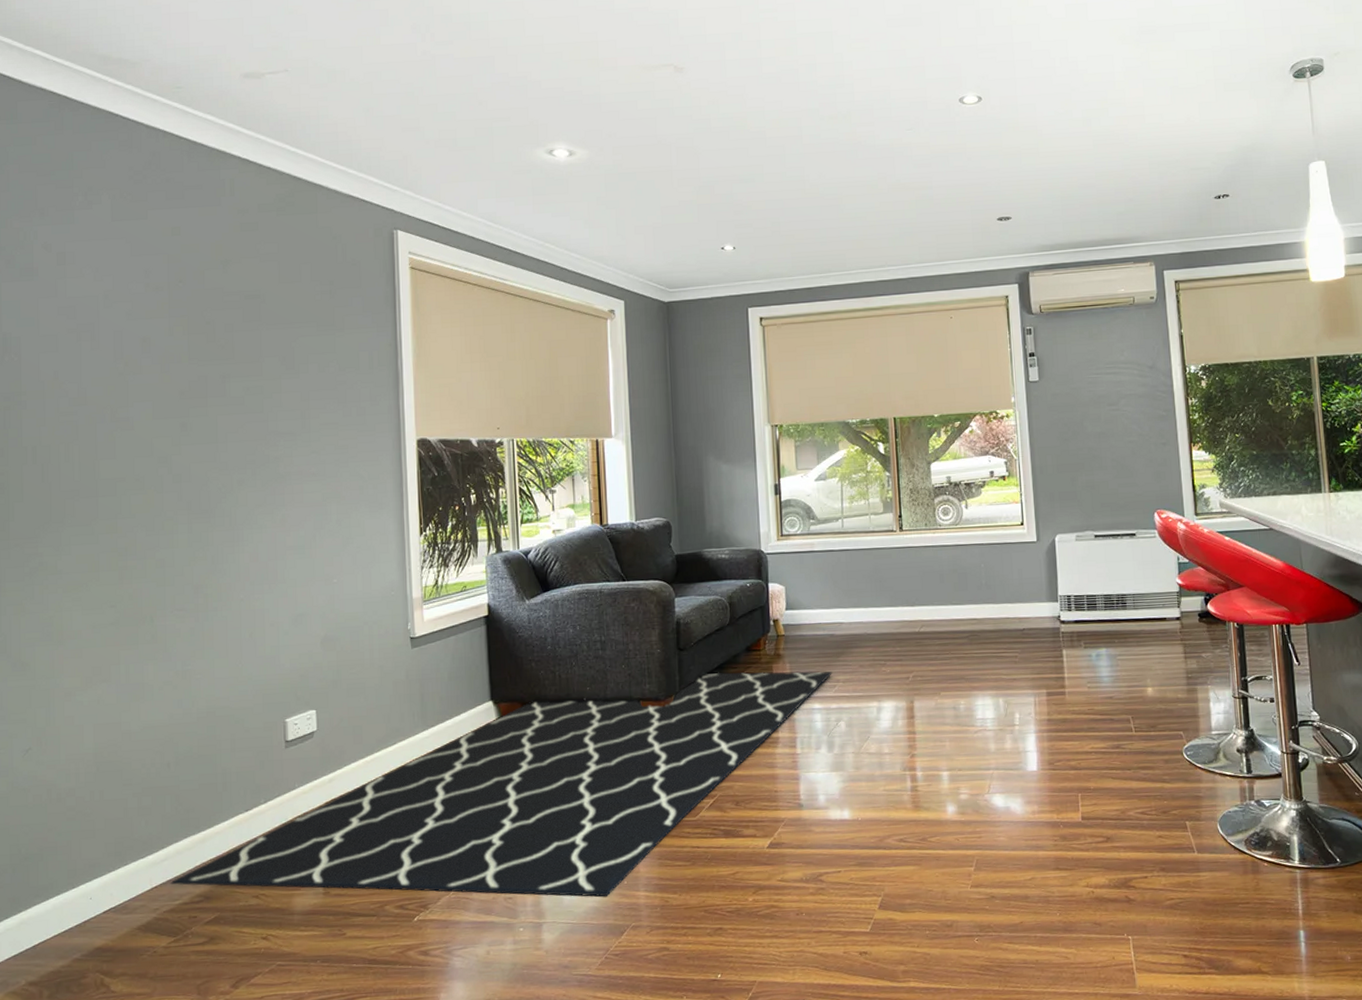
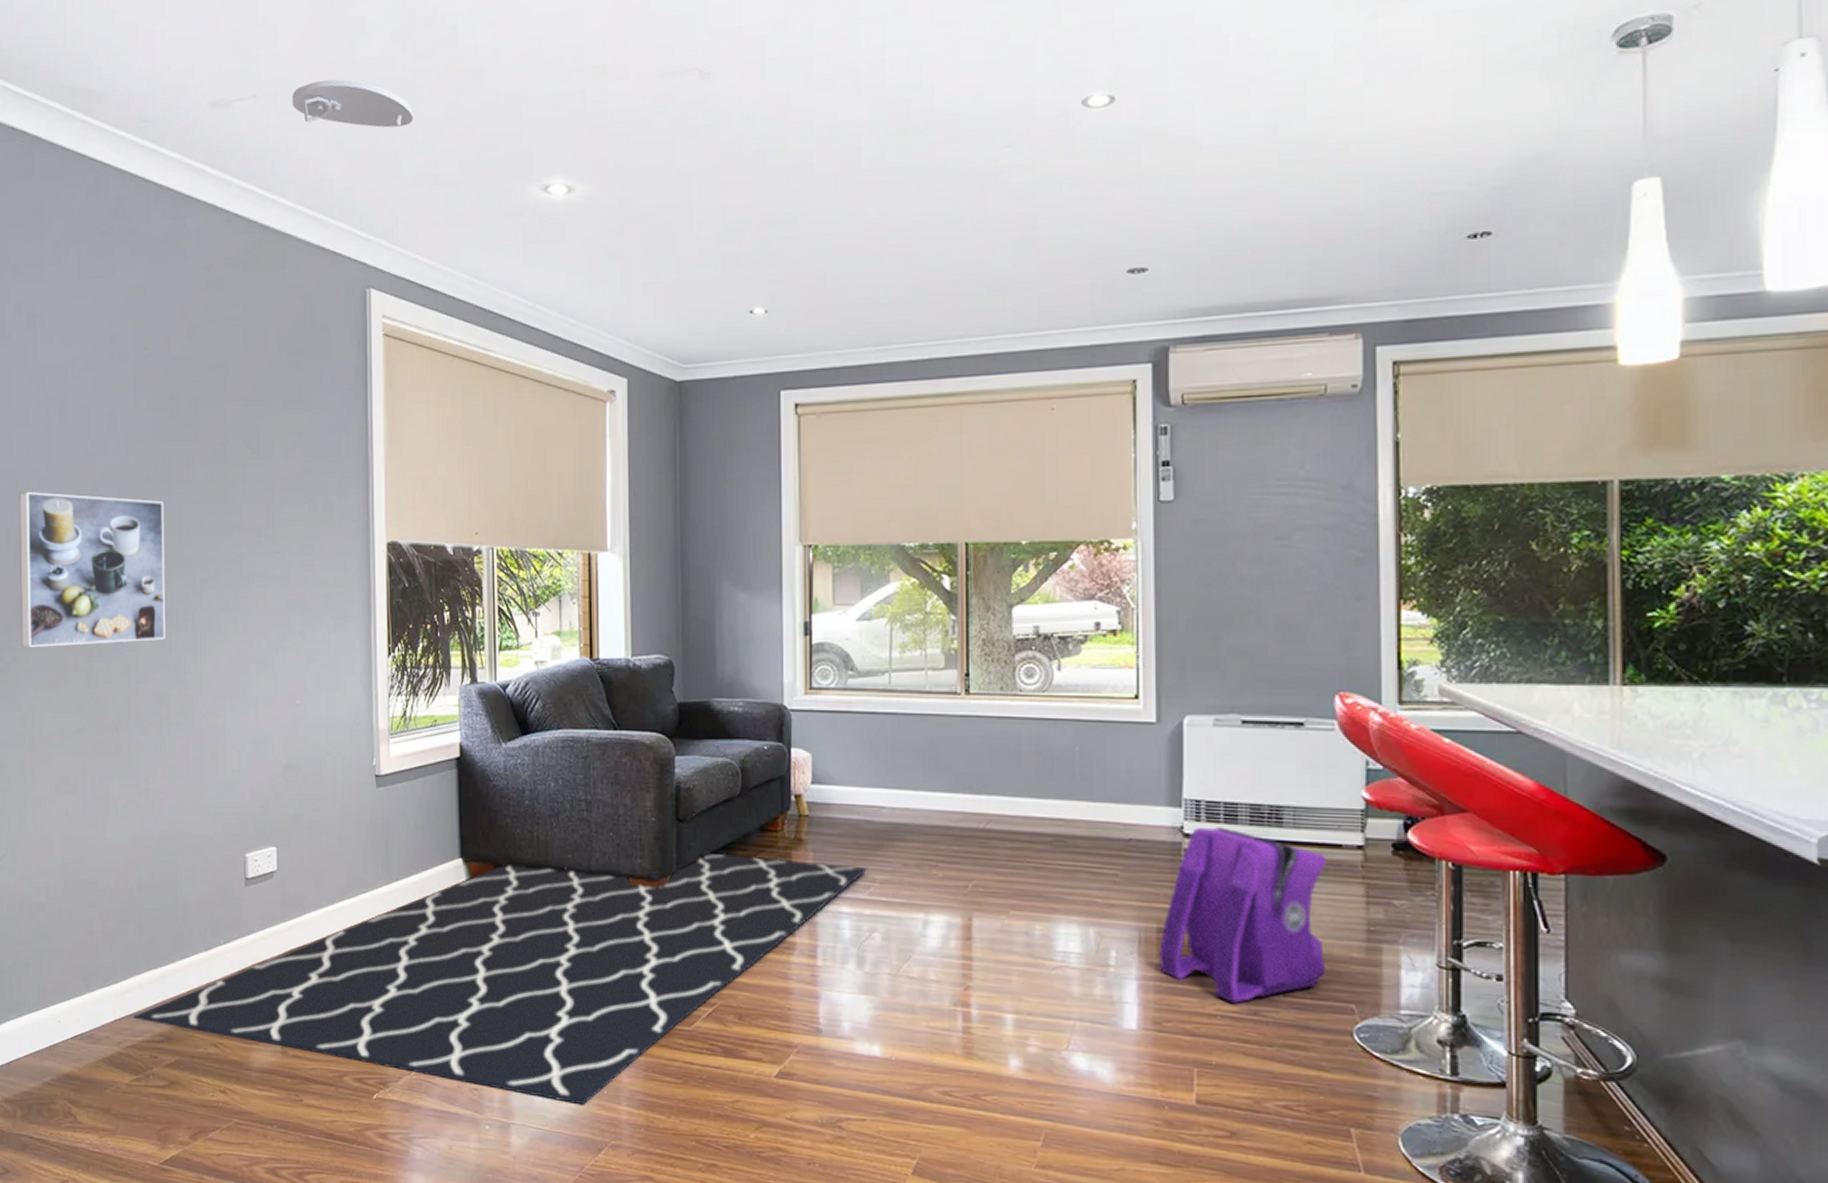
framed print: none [46,410,203,553] -> present [18,491,166,648]
smoke detector: none [321,59,434,101] -> present [292,79,414,128]
backpack: none [1048,613,1162,741] -> present [1158,827,1327,1003]

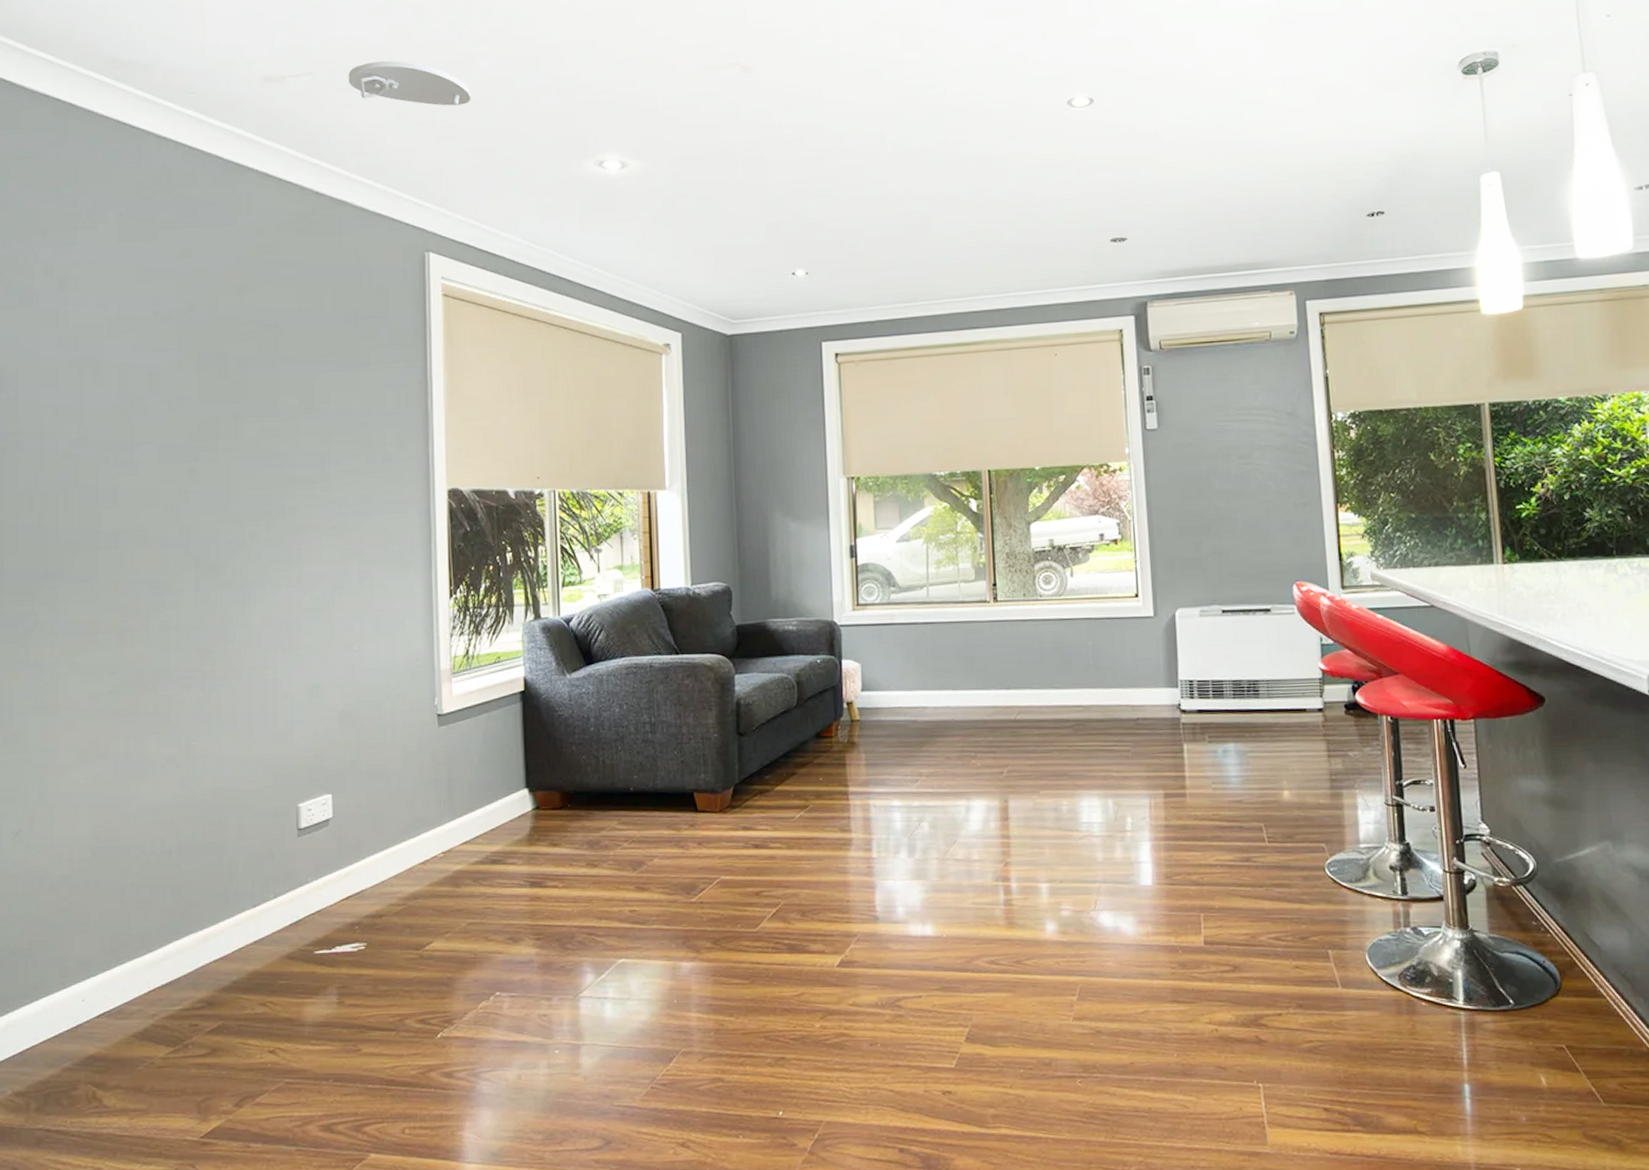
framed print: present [18,491,166,648] -> none [45,452,211,612]
rug: present [132,852,867,1106] -> none [169,762,914,1018]
backpack: present [1158,827,1327,1003] -> none [1166,702,1301,853]

